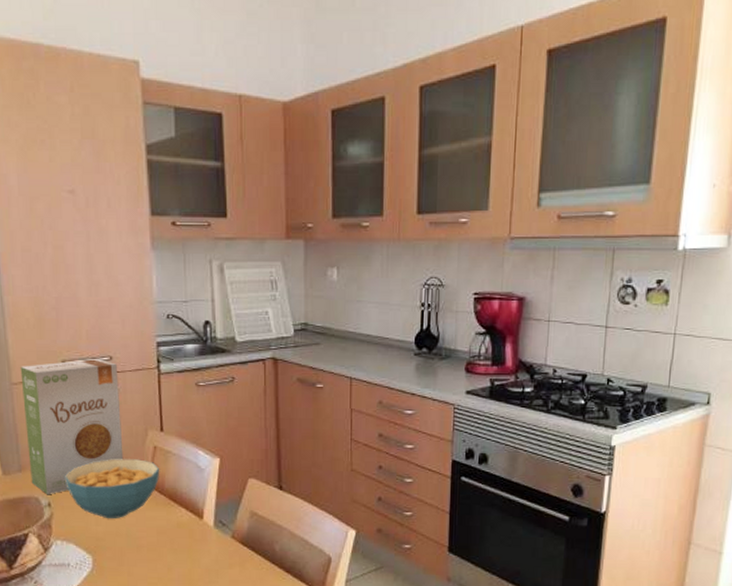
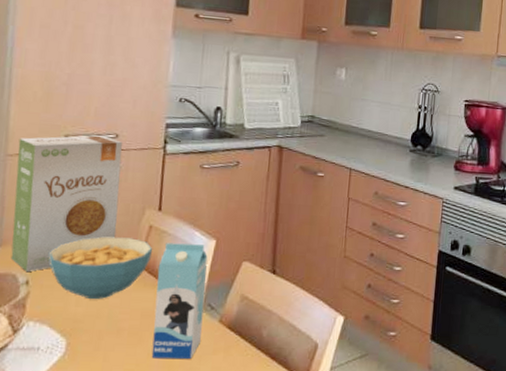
milk carton: none [167,462,217,574] -> present [151,243,208,360]

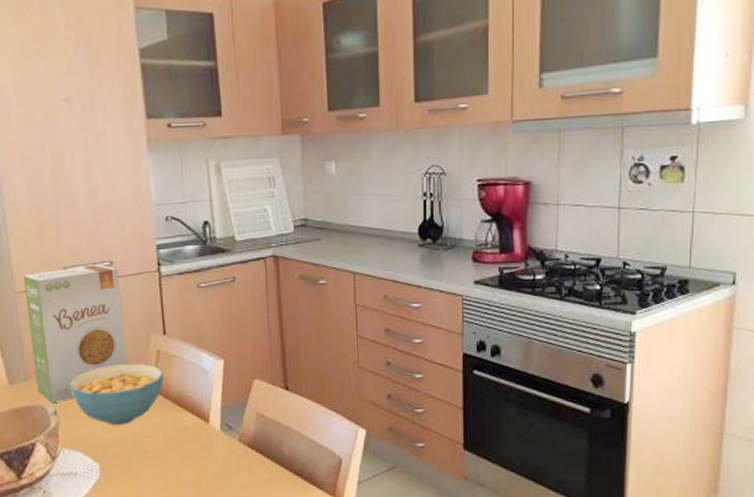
milk carton: present [151,243,208,360] -> none [172,365,225,479]

